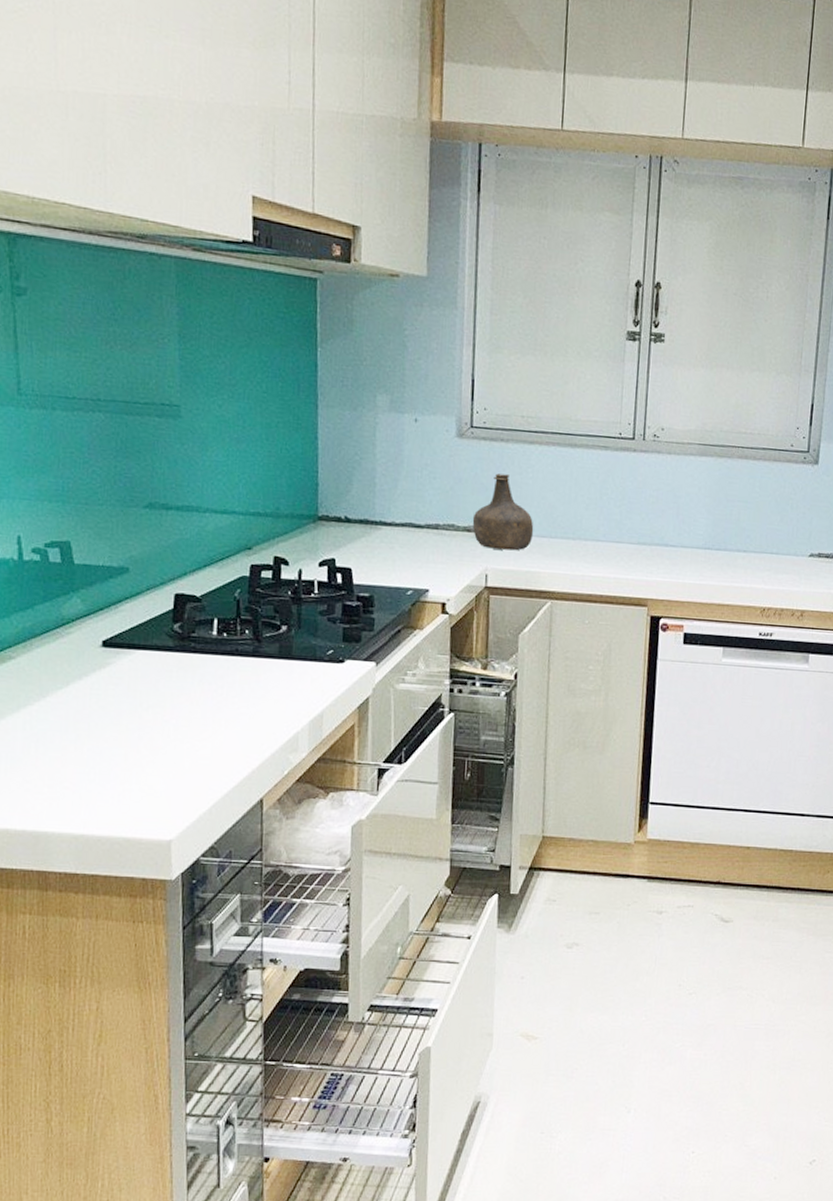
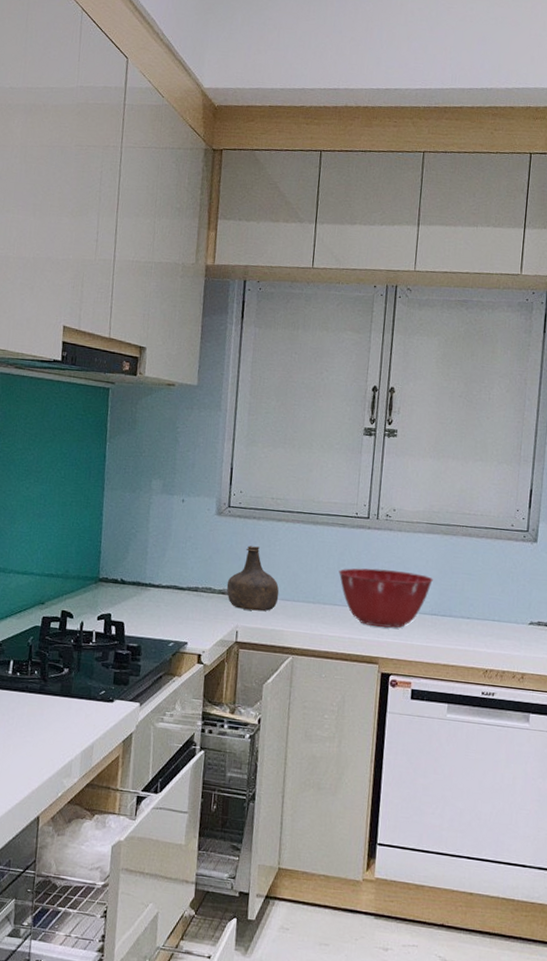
mixing bowl: none [601,497,706,566] -> present [338,568,433,628]

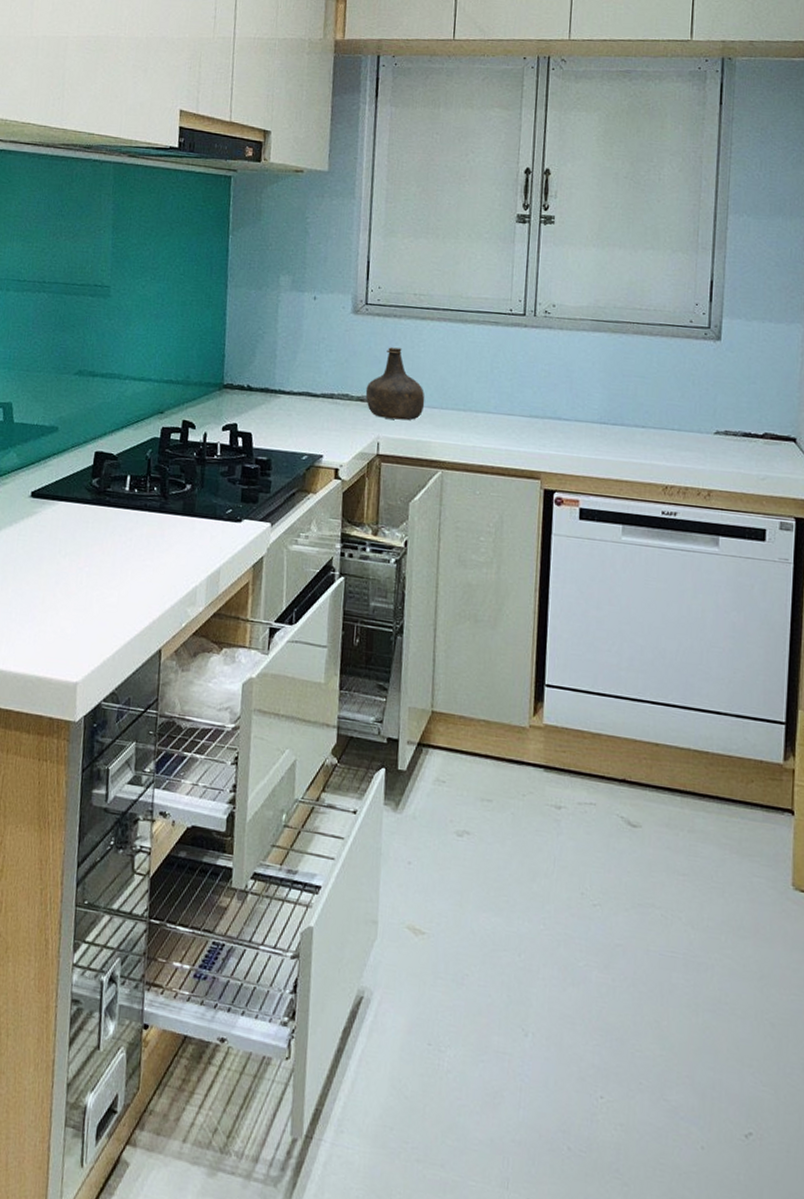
mixing bowl: present [338,568,433,628] -> none [492,371,601,439]

